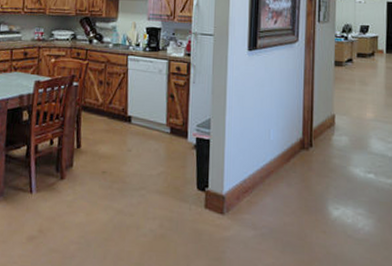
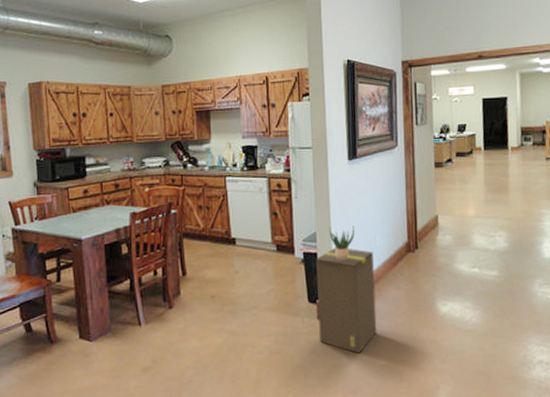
cardboard box: none [205,136,266,249] -> present [316,247,377,354]
potted plant: none [223,115,250,151] -> present [329,225,355,261]

